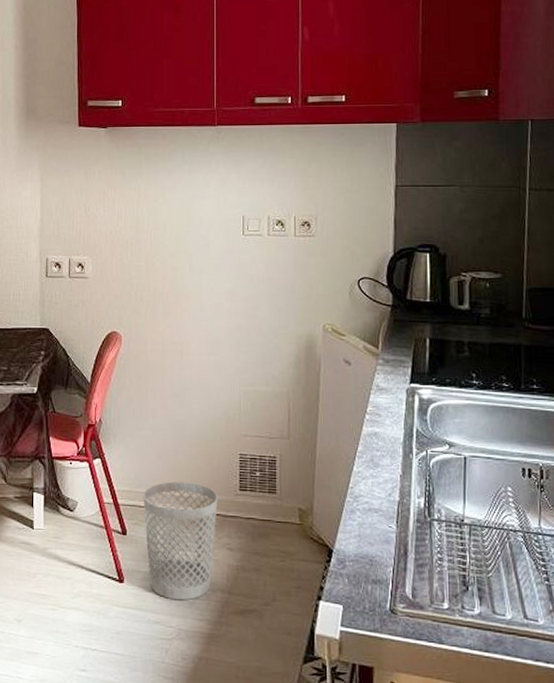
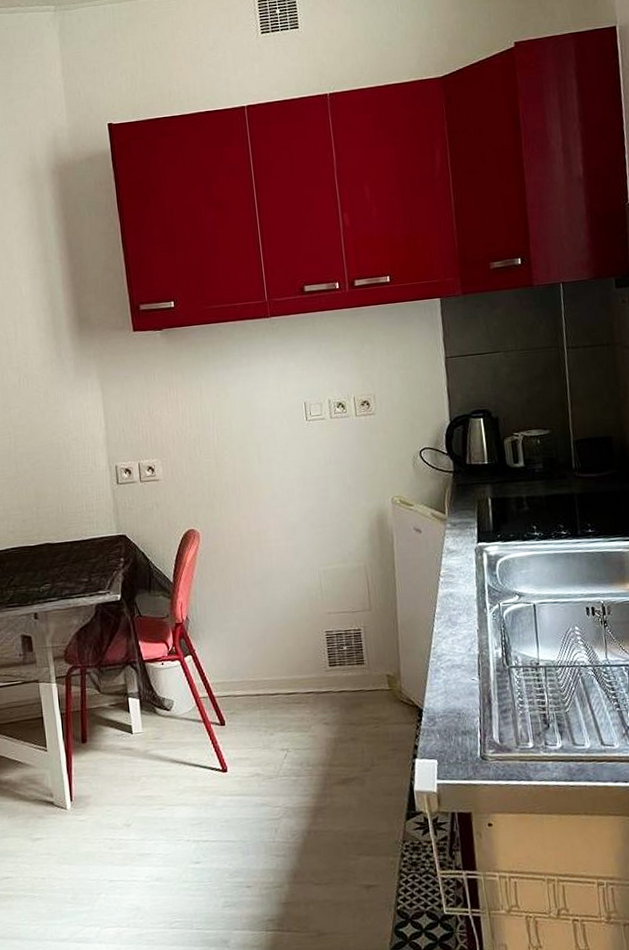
wastebasket: present [143,481,218,601] -> none [237,665,312,781]

